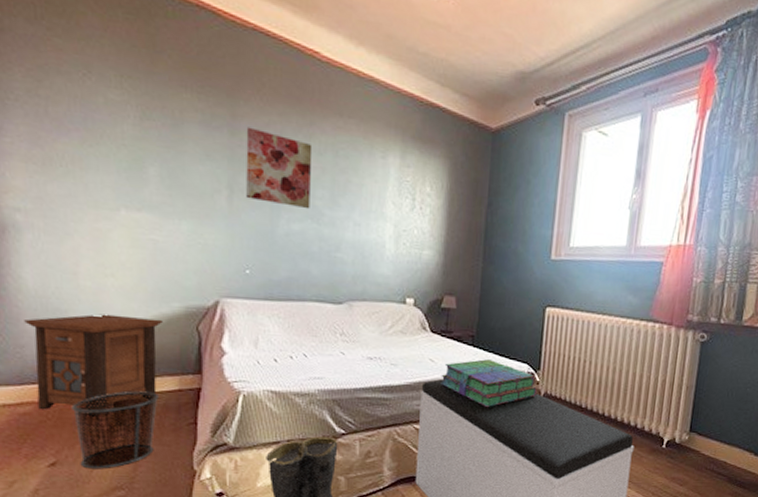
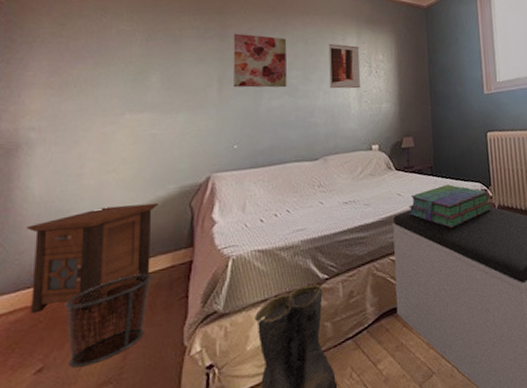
wall art: none [362,161,403,226] -> present [328,44,360,89]

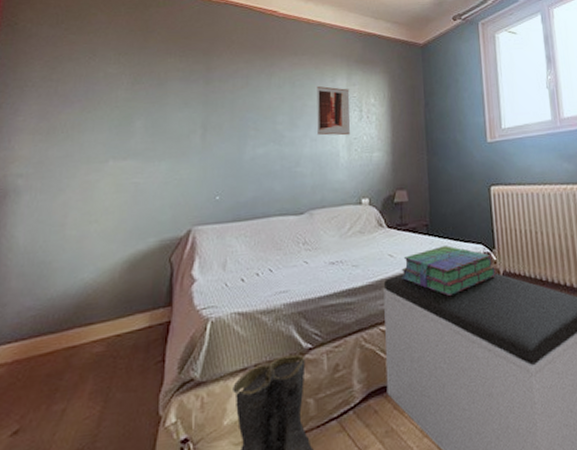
nightstand: present [27,202,158,314] -> none [10,256,138,371]
waste bin: present [64,273,152,368] -> none [42,332,129,433]
wall art: present [233,33,287,88] -> none [218,75,273,134]

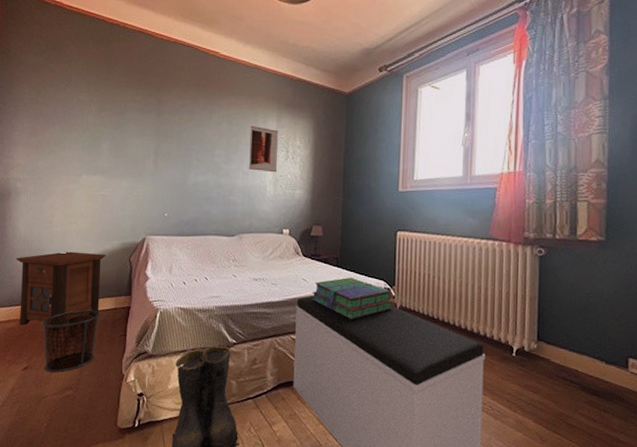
nightstand: none [10,256,138,371] -> present [16,251,106,331]
waste bin: none [42,332,129,433] -> present [41,309,100,373]

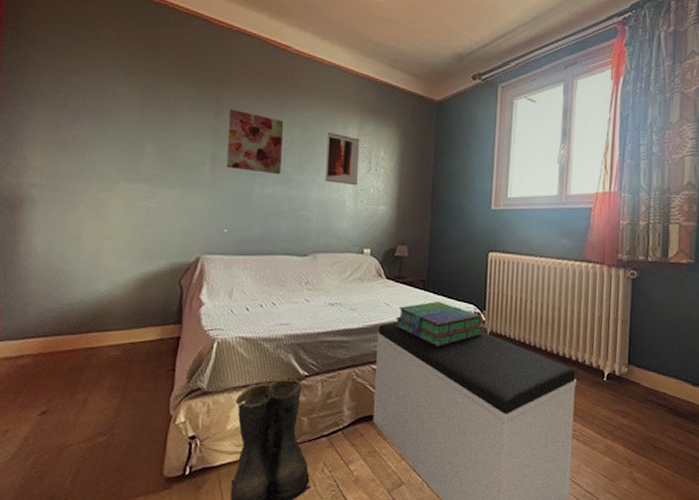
nightstand: present [16,251,106,331] -> none [31,272,150,367]
waste bin: present [41,309,100,373] -> none [64,341,142,416]
wall art: none [167,109,214,165] -> present [227,109,284,175]

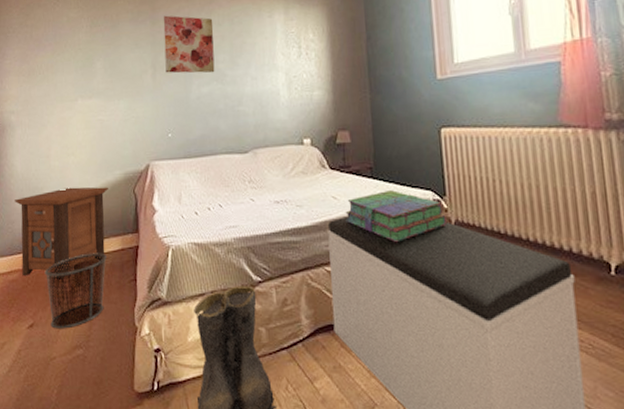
nightstand: none [31,272,150,367] -> present [15,187,108,280]
waste bin: none [64,341,142,416] -> present [44,253,107,329]
wall art: present [326,133,360,186] -> none [254,22,289,74]

